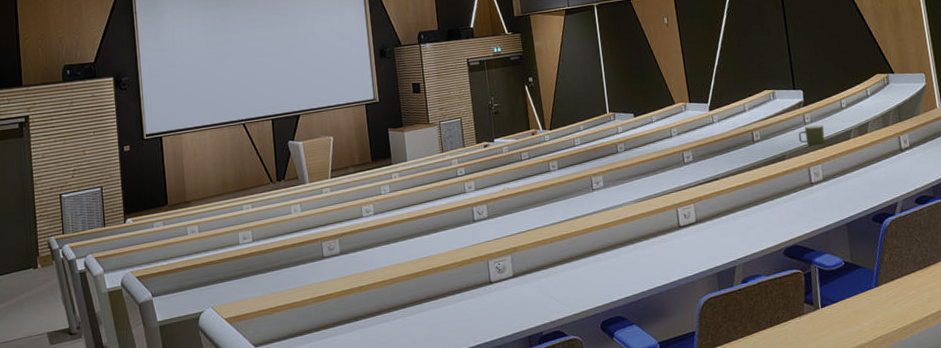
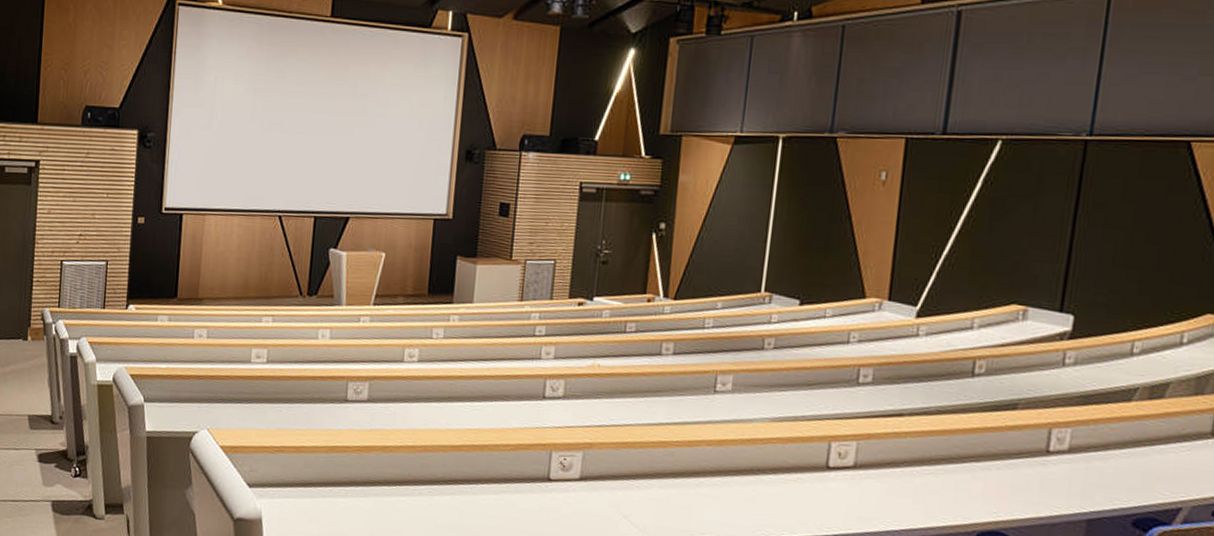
mug: present [798,125,825,147] -> none [1047,369,1094,402]

